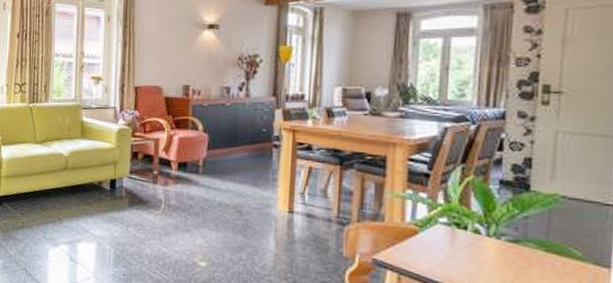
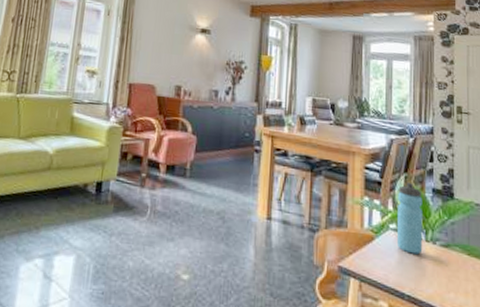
water bottle: none [447,174,485,250] -> present [396,183,423,255]

